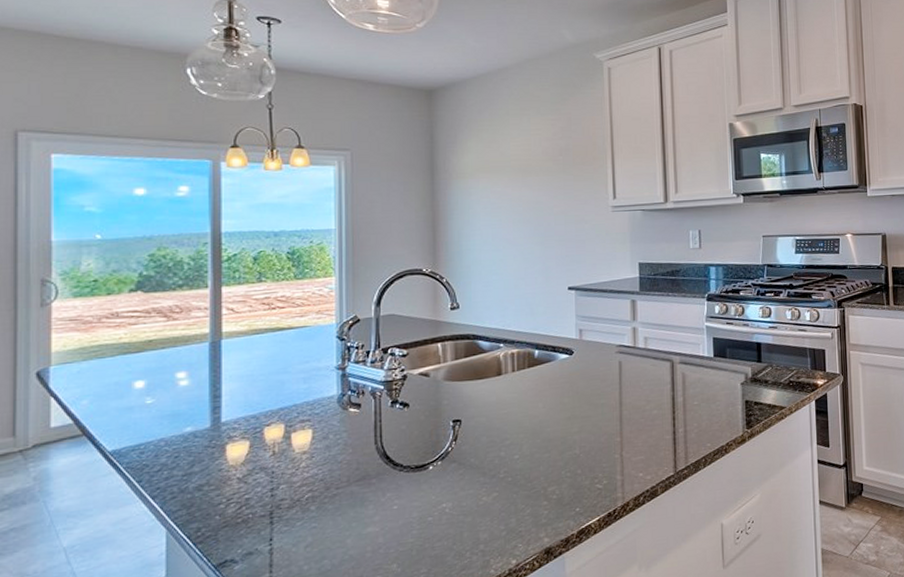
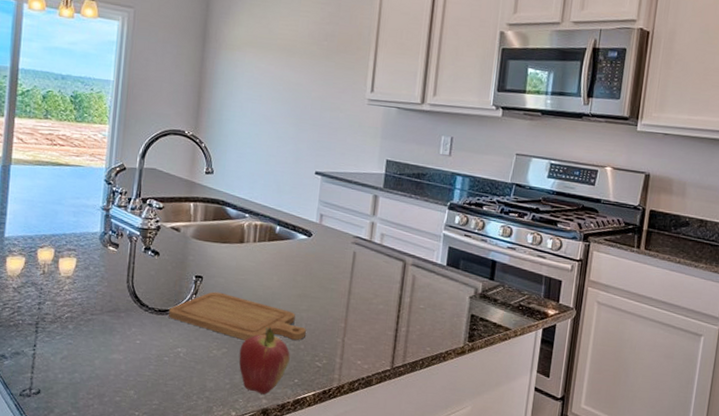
chopping board: none [427,432,581,479] -> present [169,291,306,340]
fruit: none [512,456,568,533] -> present [239,325,290,394]

